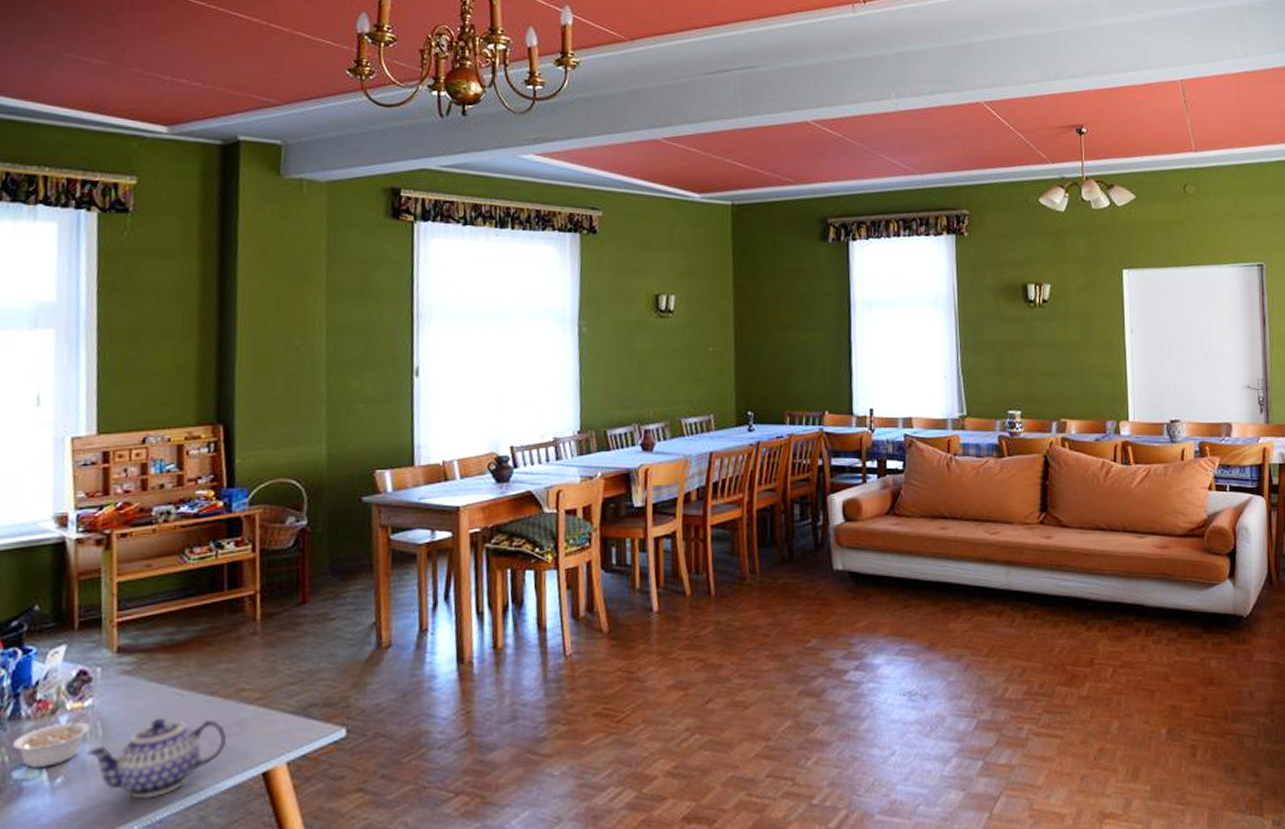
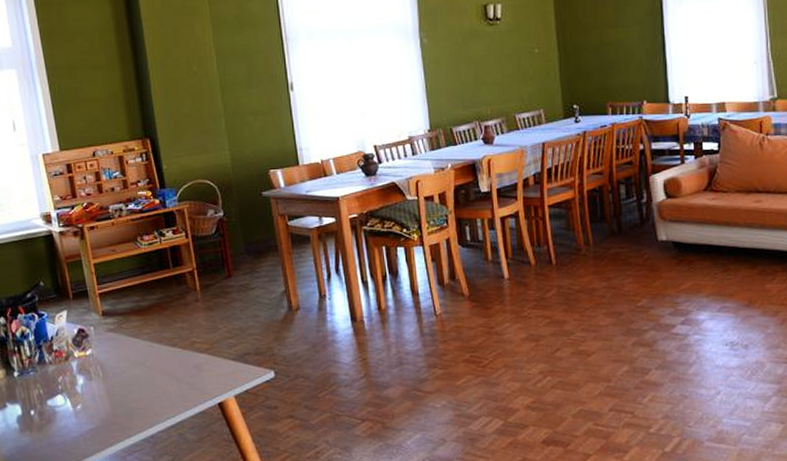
legume: present [12,712,90,769] -> none [43,358,93,399]
teapot: present [87,717,226,799] -> none [94,363,189,421]

